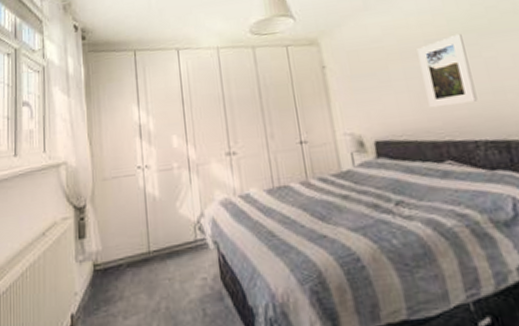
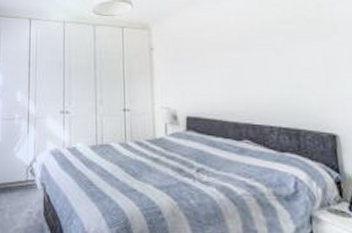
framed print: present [417,33,478,109] -> none [232,34,278,95]

